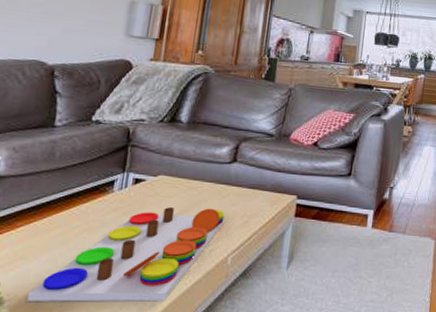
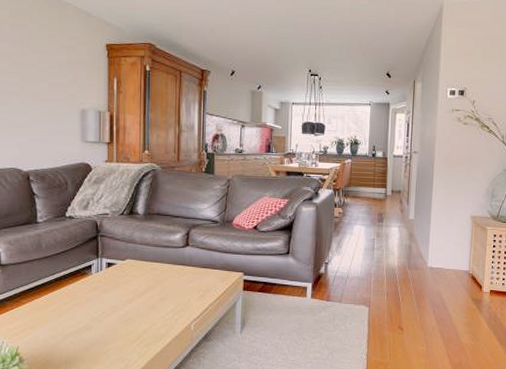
board game: present [27,207,226,302] -> none [41,285,185,360]

